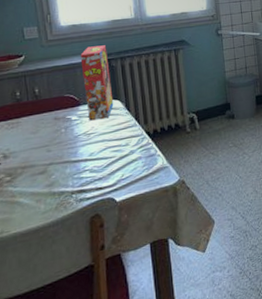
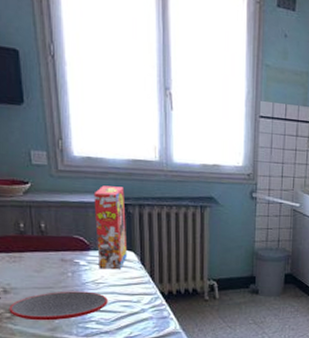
plate: none [9,143,99,180] -> present [9,291,108,321]

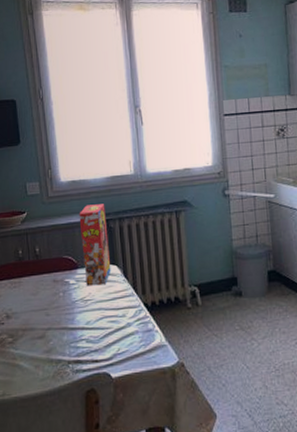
plate: present [9,291,108,321] -> none [11,310,96,344]

